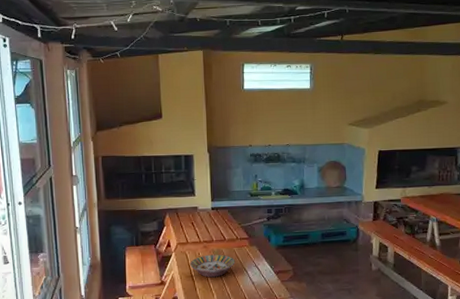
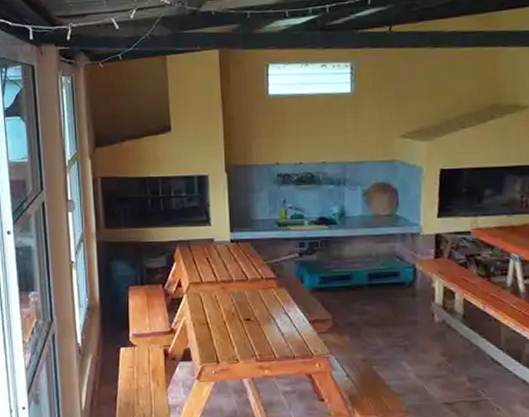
serving bowl: present [190,254,235,278] -> none [205,297,260,326]

